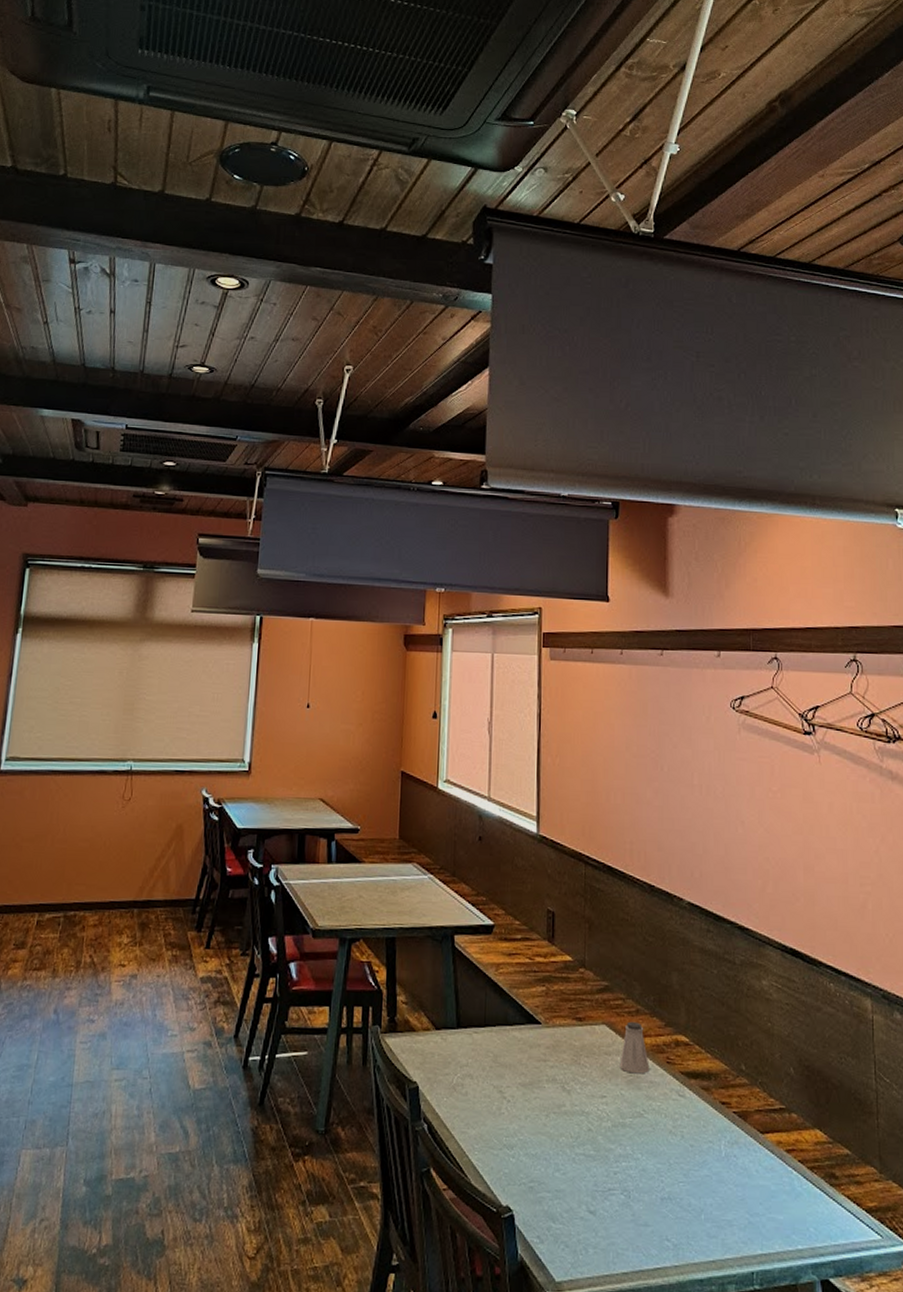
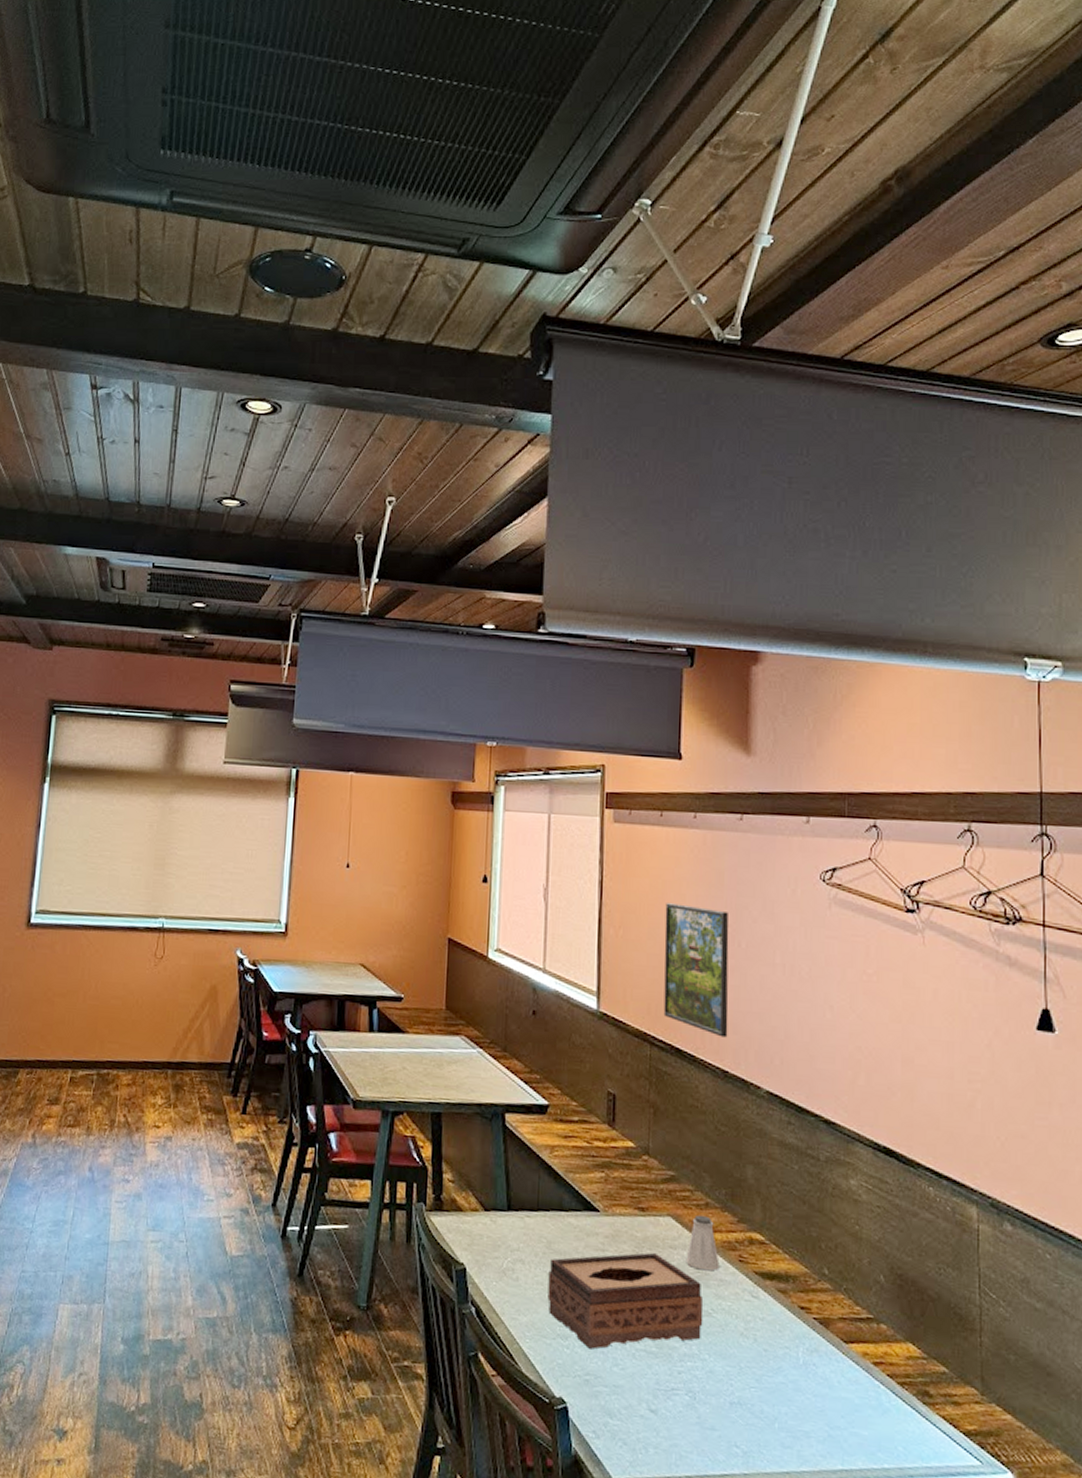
tissue box: none [494,1059,636,1157] -> present [547,1252,704,1349]
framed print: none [596,732,654,855] -> present [663,903,729,1038]

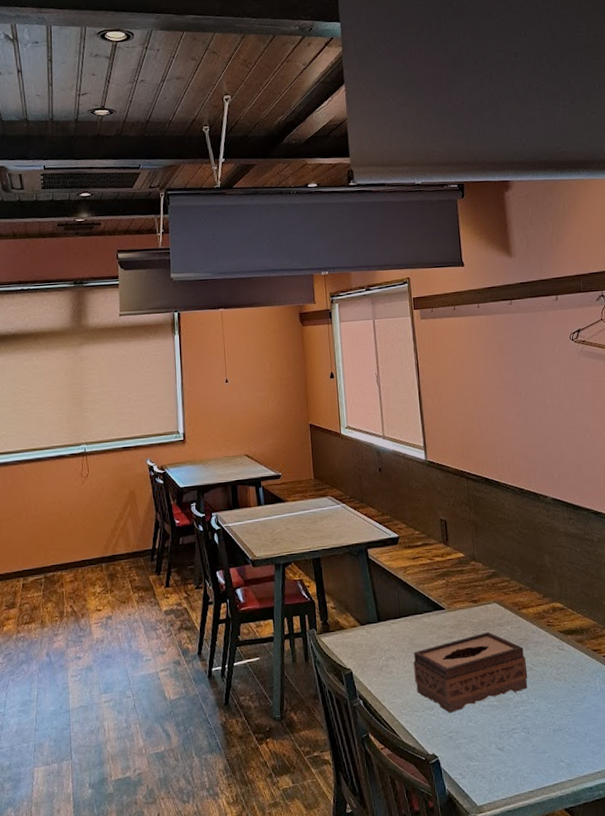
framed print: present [663,903,729,1038] -> none [465,372,520,465]
saltshaker: present [686,1214,720,1271] -> none [510,597,535,638]

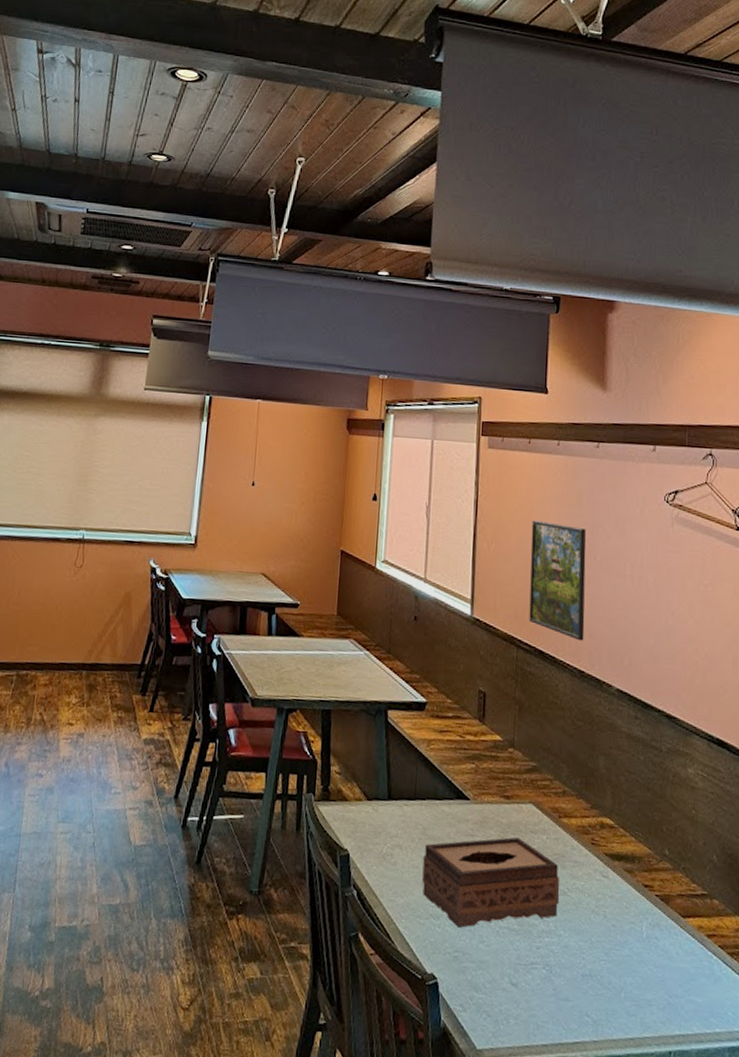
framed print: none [465,372,520,465] -> present [529,520,587,641]

